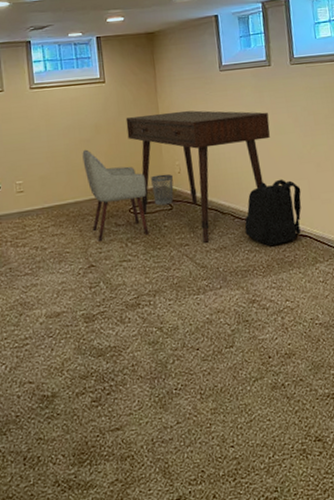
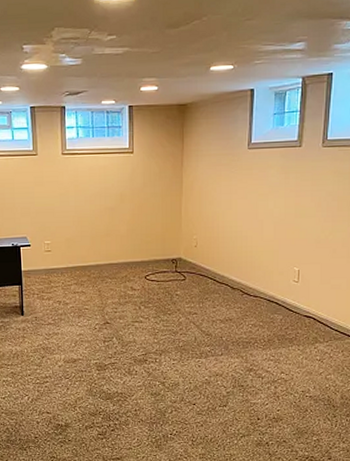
chair: present [82,149,150,241] -> none [106,217,163,302]
desk: present [125,110,271,243] -> none [150,186,291,313]
wastebasket: present [151,173,174,206] -> none [168,246,190,276]
backpack: present [244,179,302,247] -> none [251,261,312,323]

